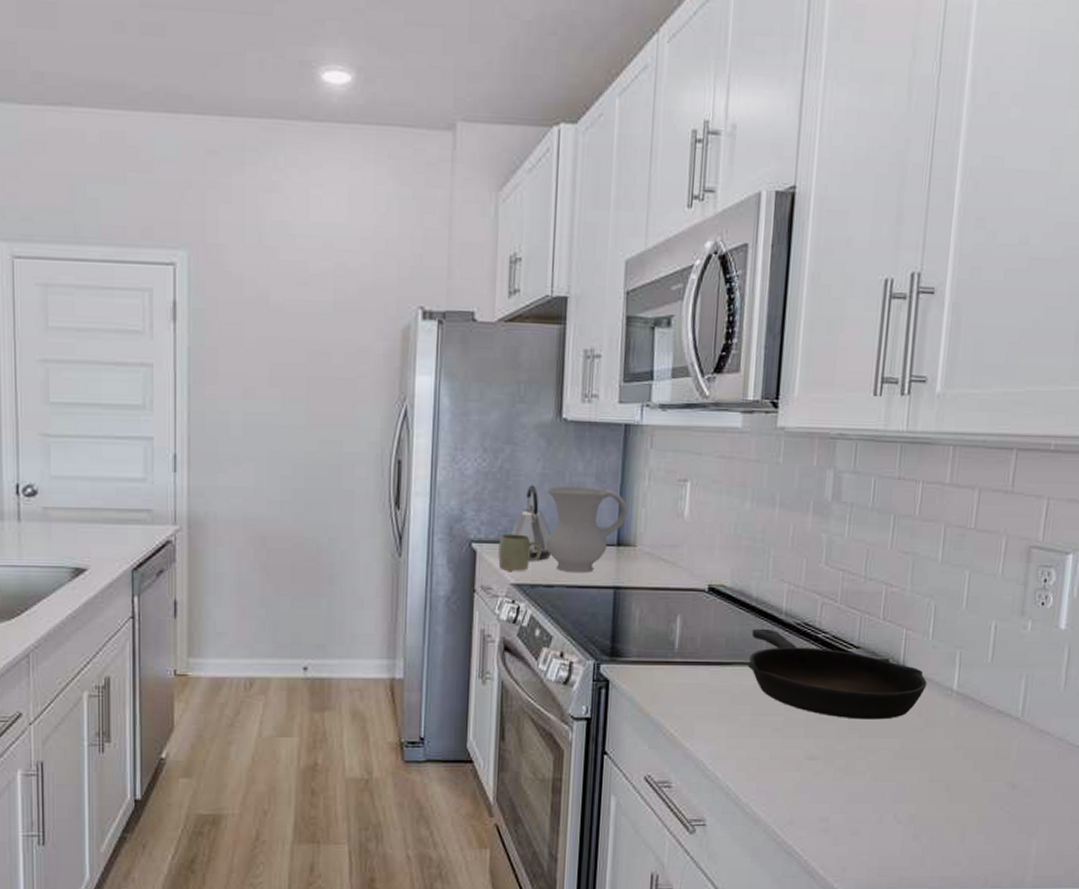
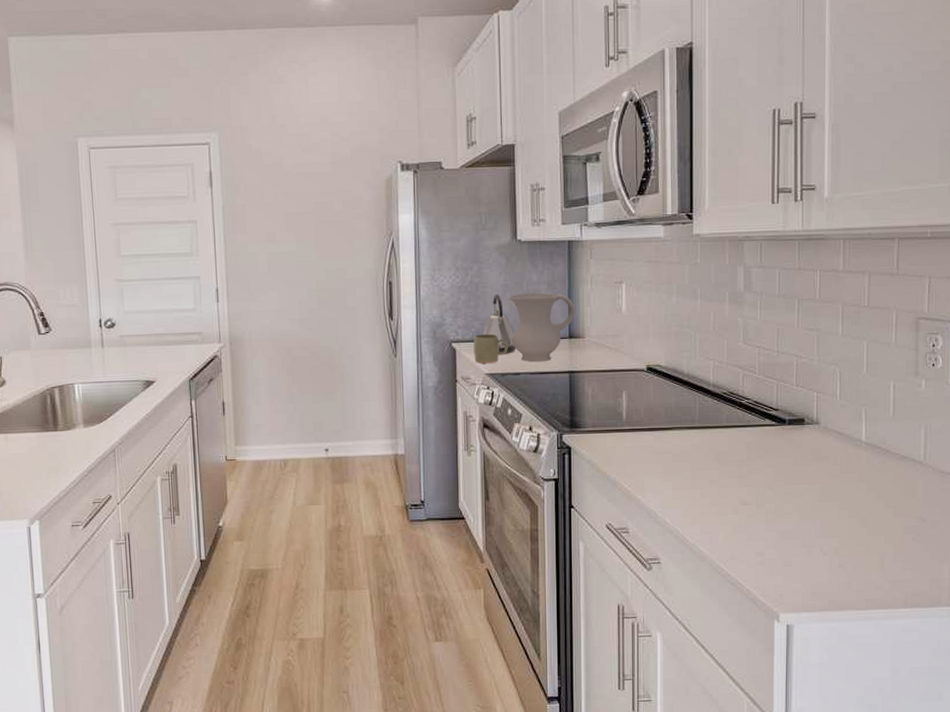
frying pan: present [748,628,927,720] -> none [685,398,839,470]

